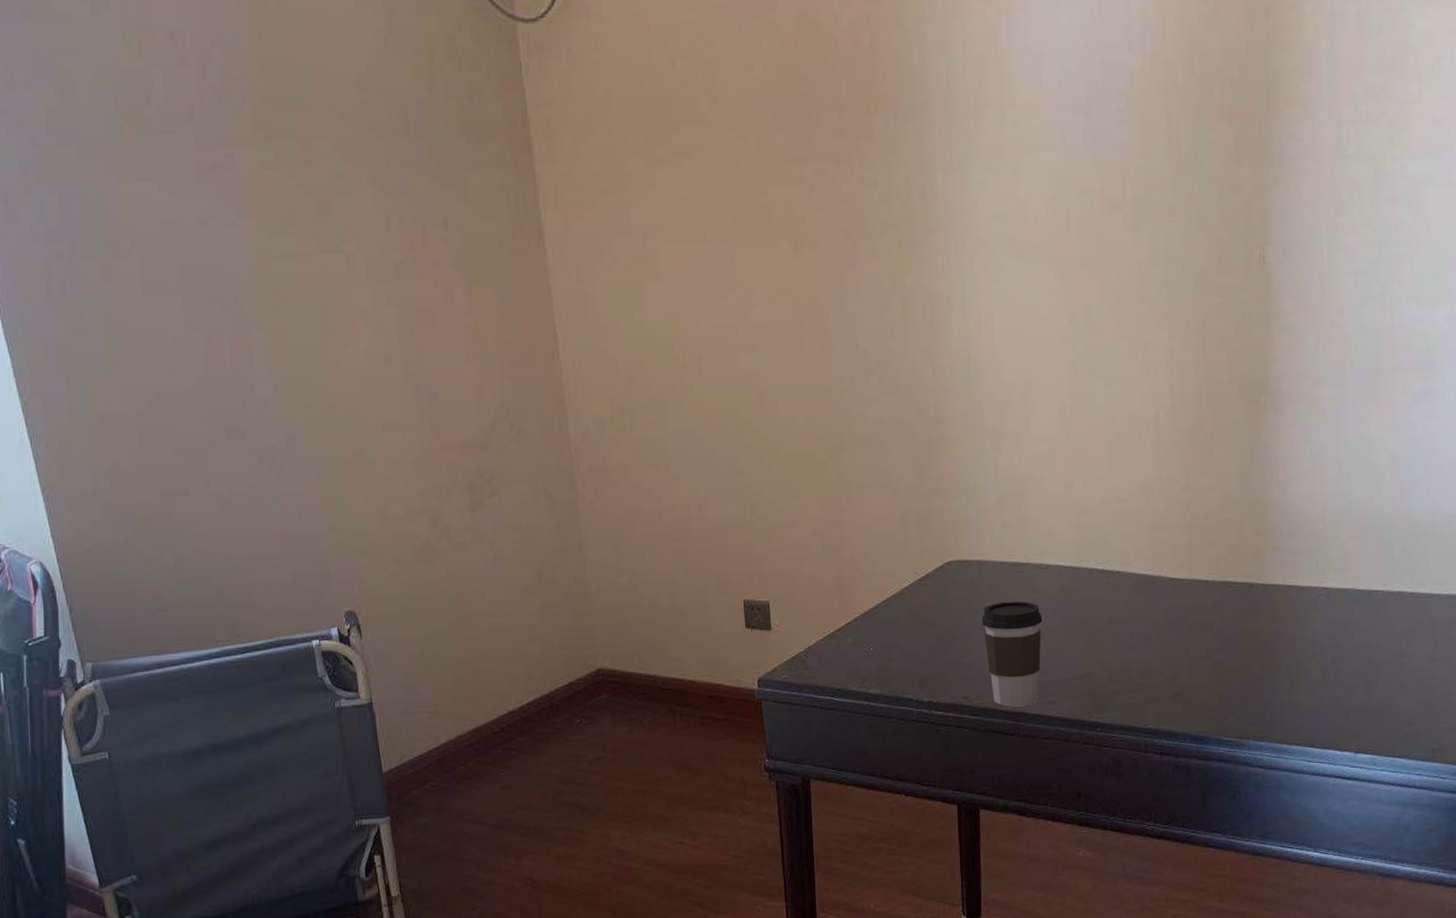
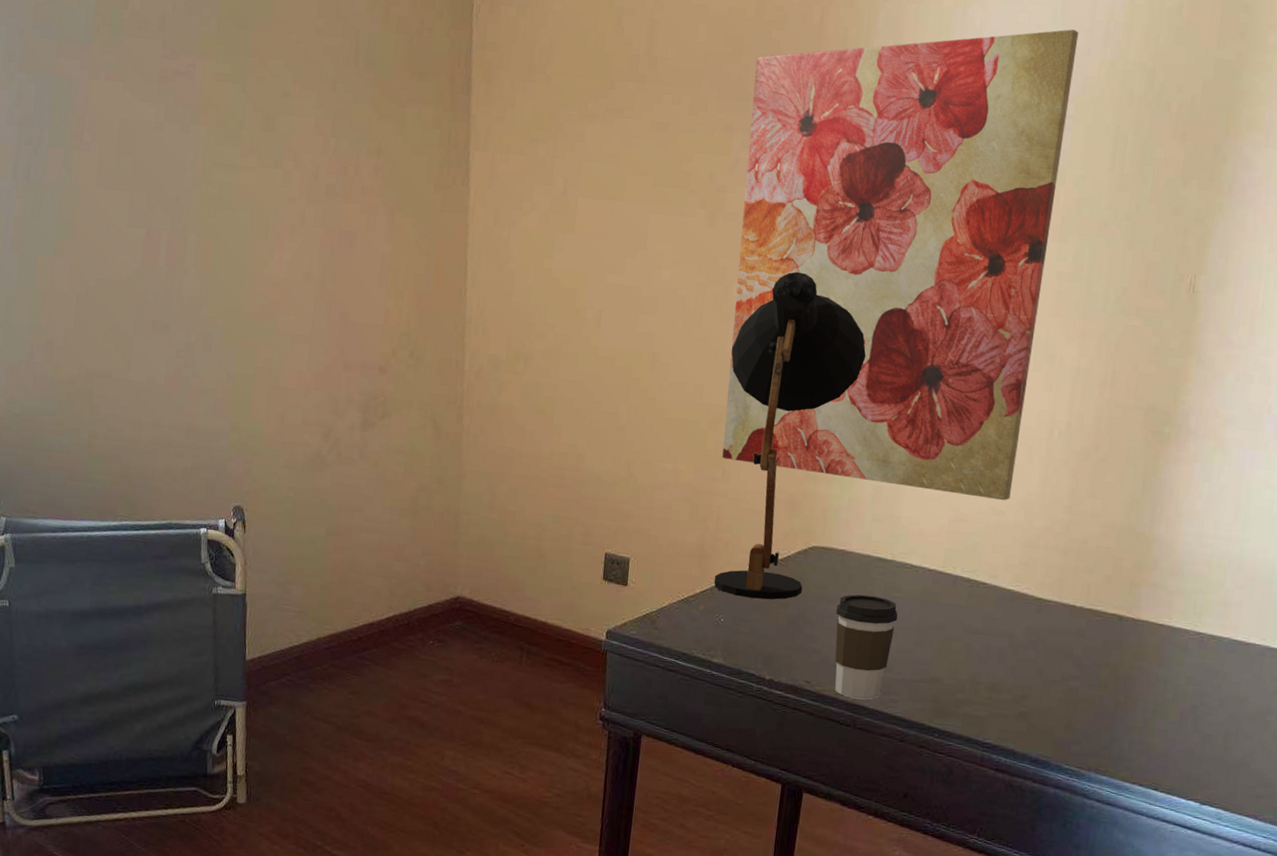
wall art: none [815,27,1129,489] -> present [722,29,1079,501]
desk lamp: none [837,291,970,623] -> present [713,271,866,600]

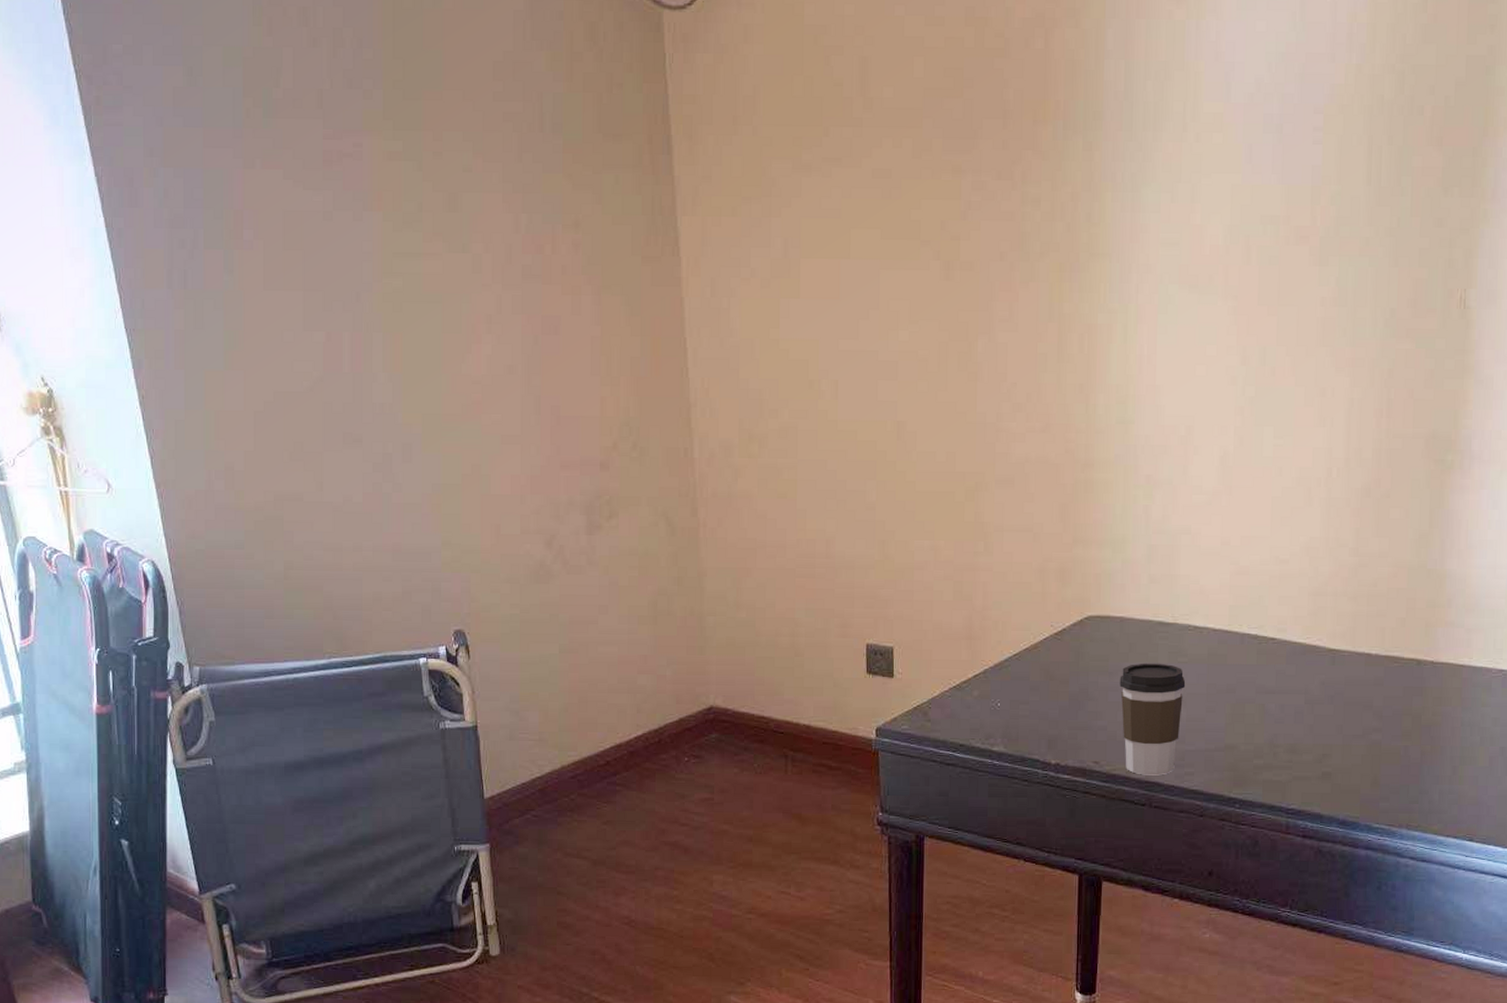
desk lamp: present [713,271,866,600] -> none [981,320,1127,678]
wall art: present [722,29,1079,501] -> none [979,35,1321,549]

